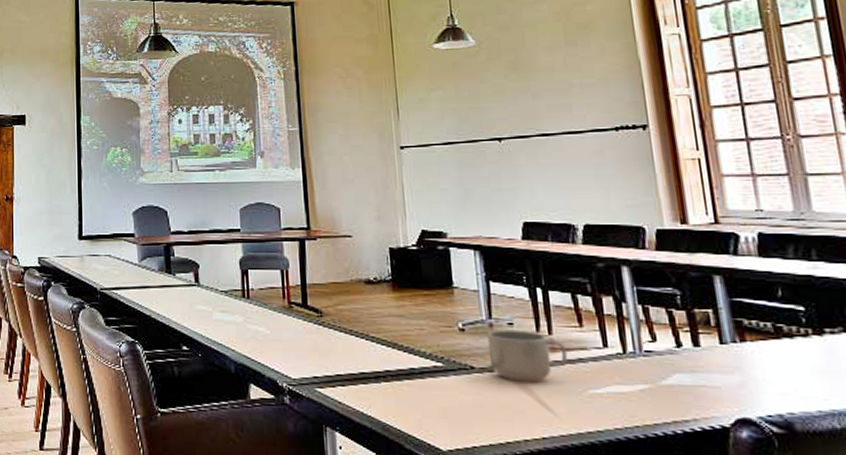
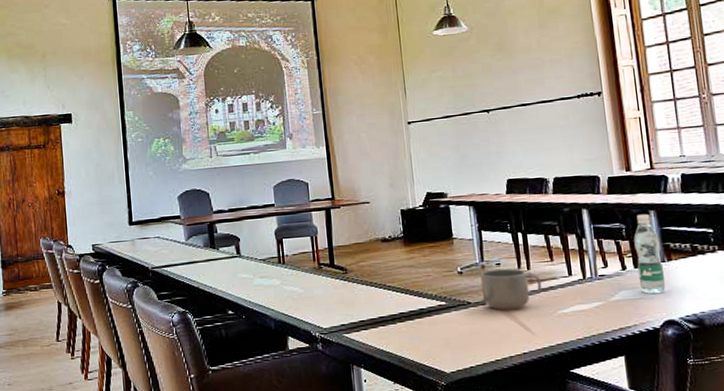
bottle: none [692,279,738,382] -> present [634,214,666,294]

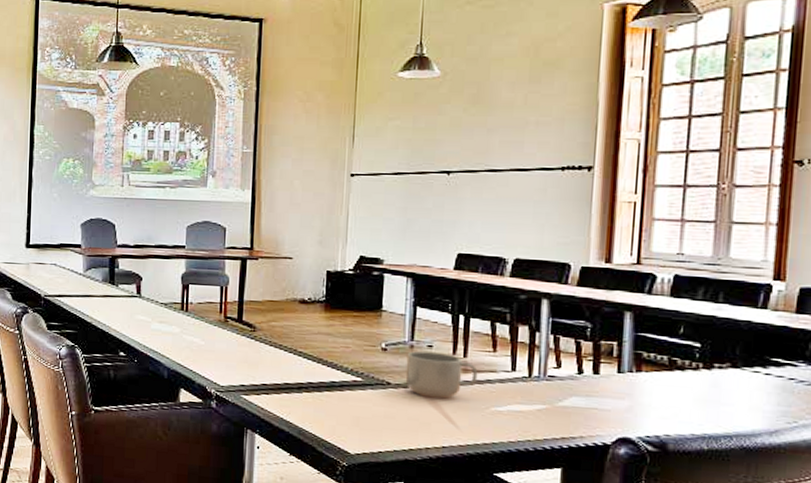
bottle: present [634,214,666,294] -> none [596,314,631,406]

